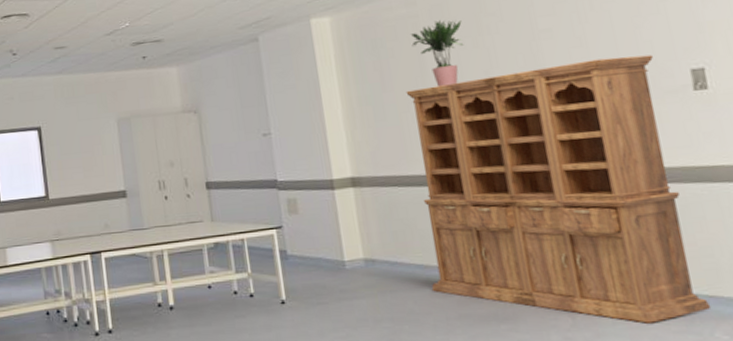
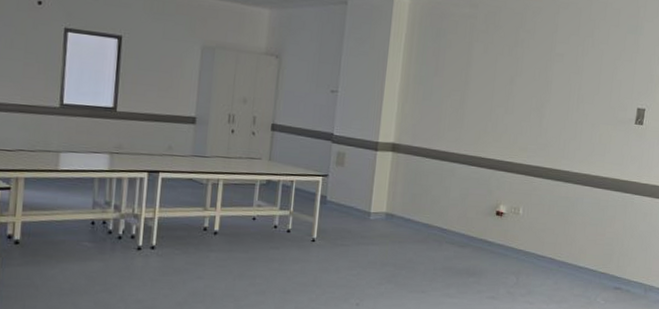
bookcase: present [406,54,712,324] -> none [429,79,619,288]
potted plant: present [411,20,464,87] -> none [466,25,506,83]

